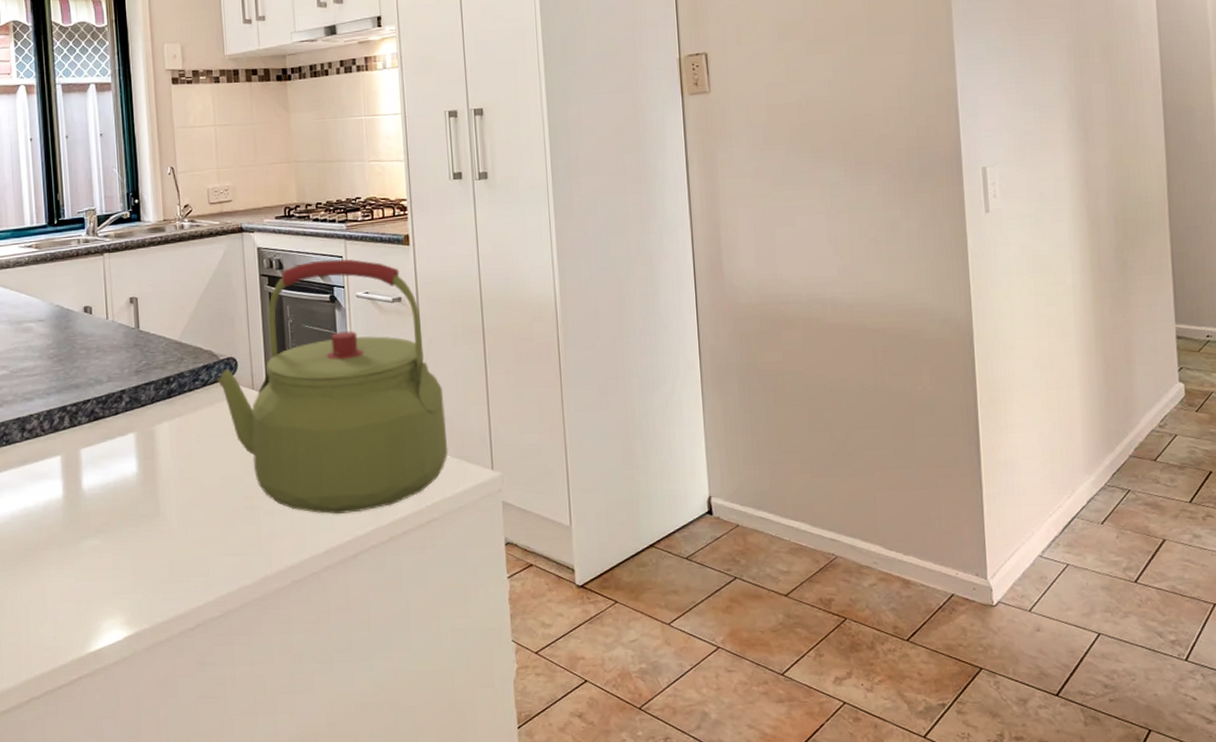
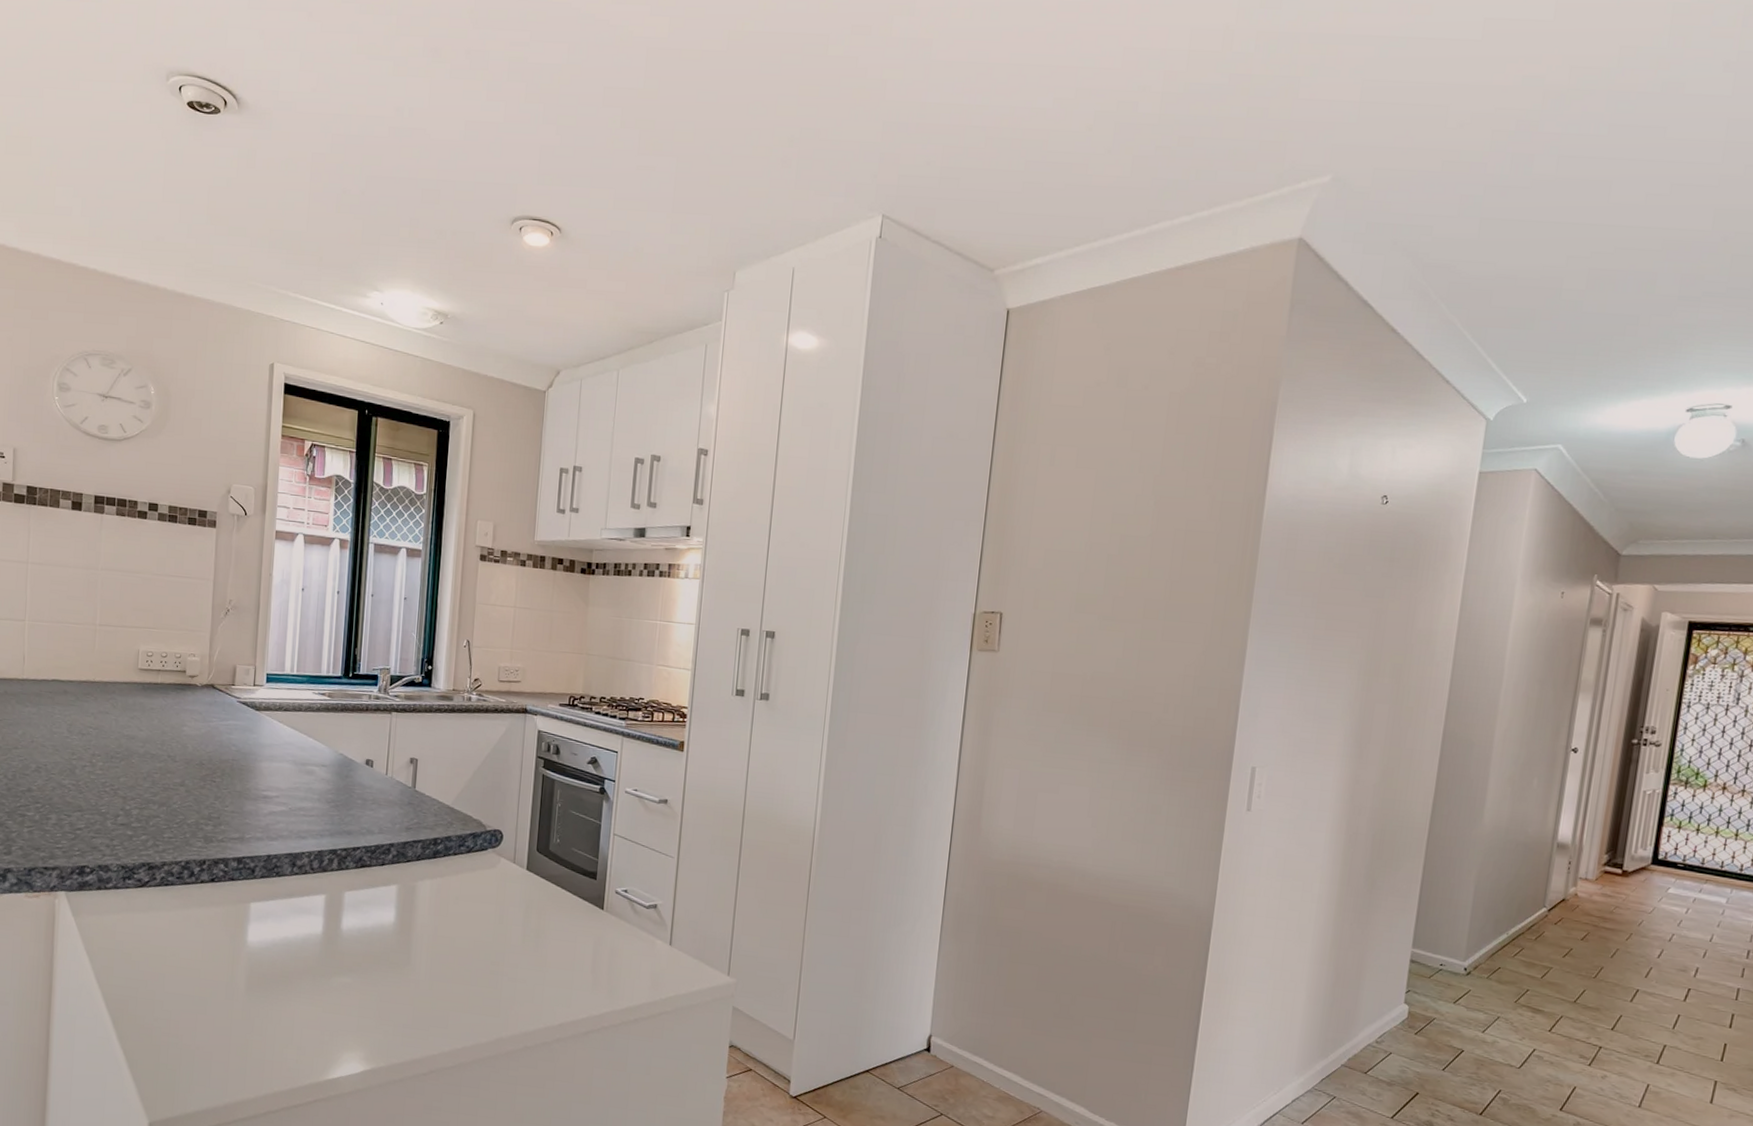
kettle: present [216,259,448,515] -> none [480,752,693,994]

